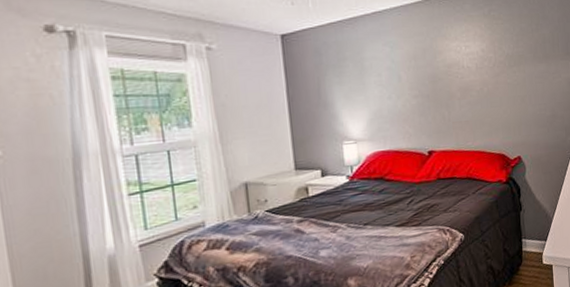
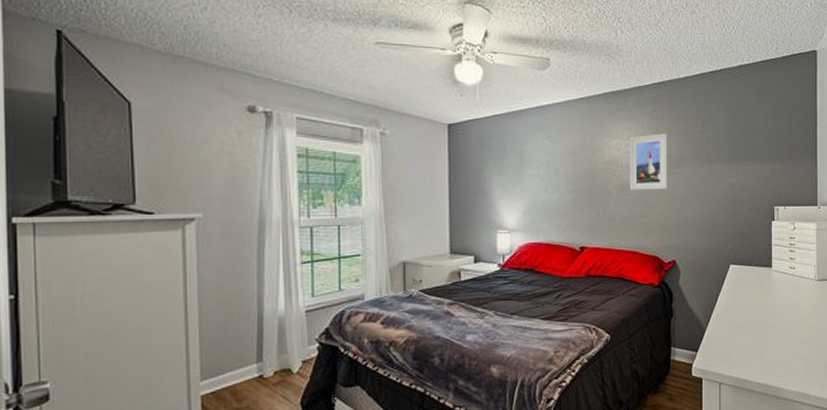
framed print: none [468,33,509,91] -> present [629,134,668,190]

